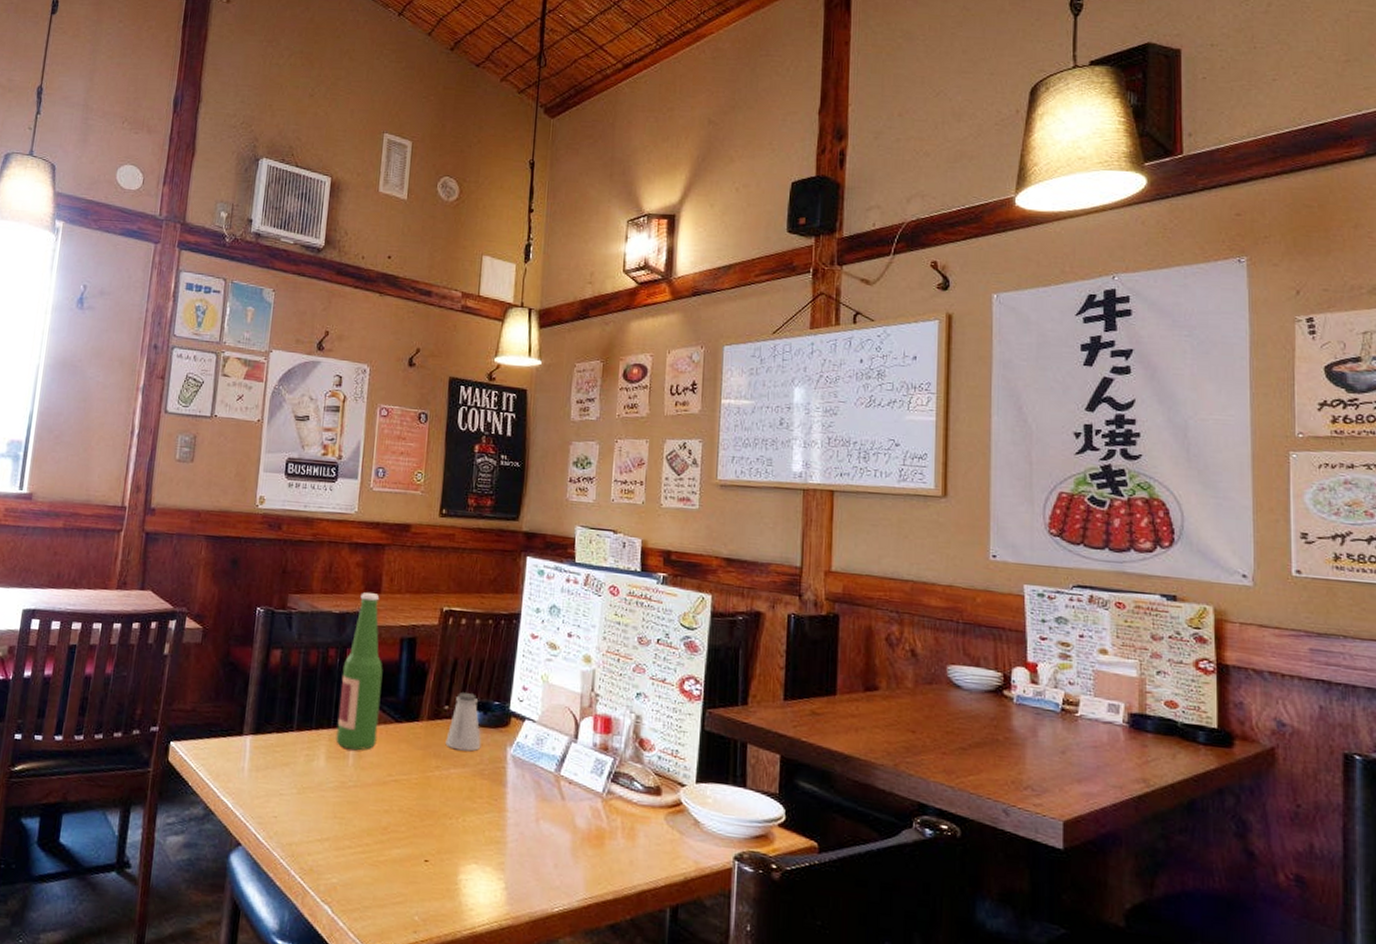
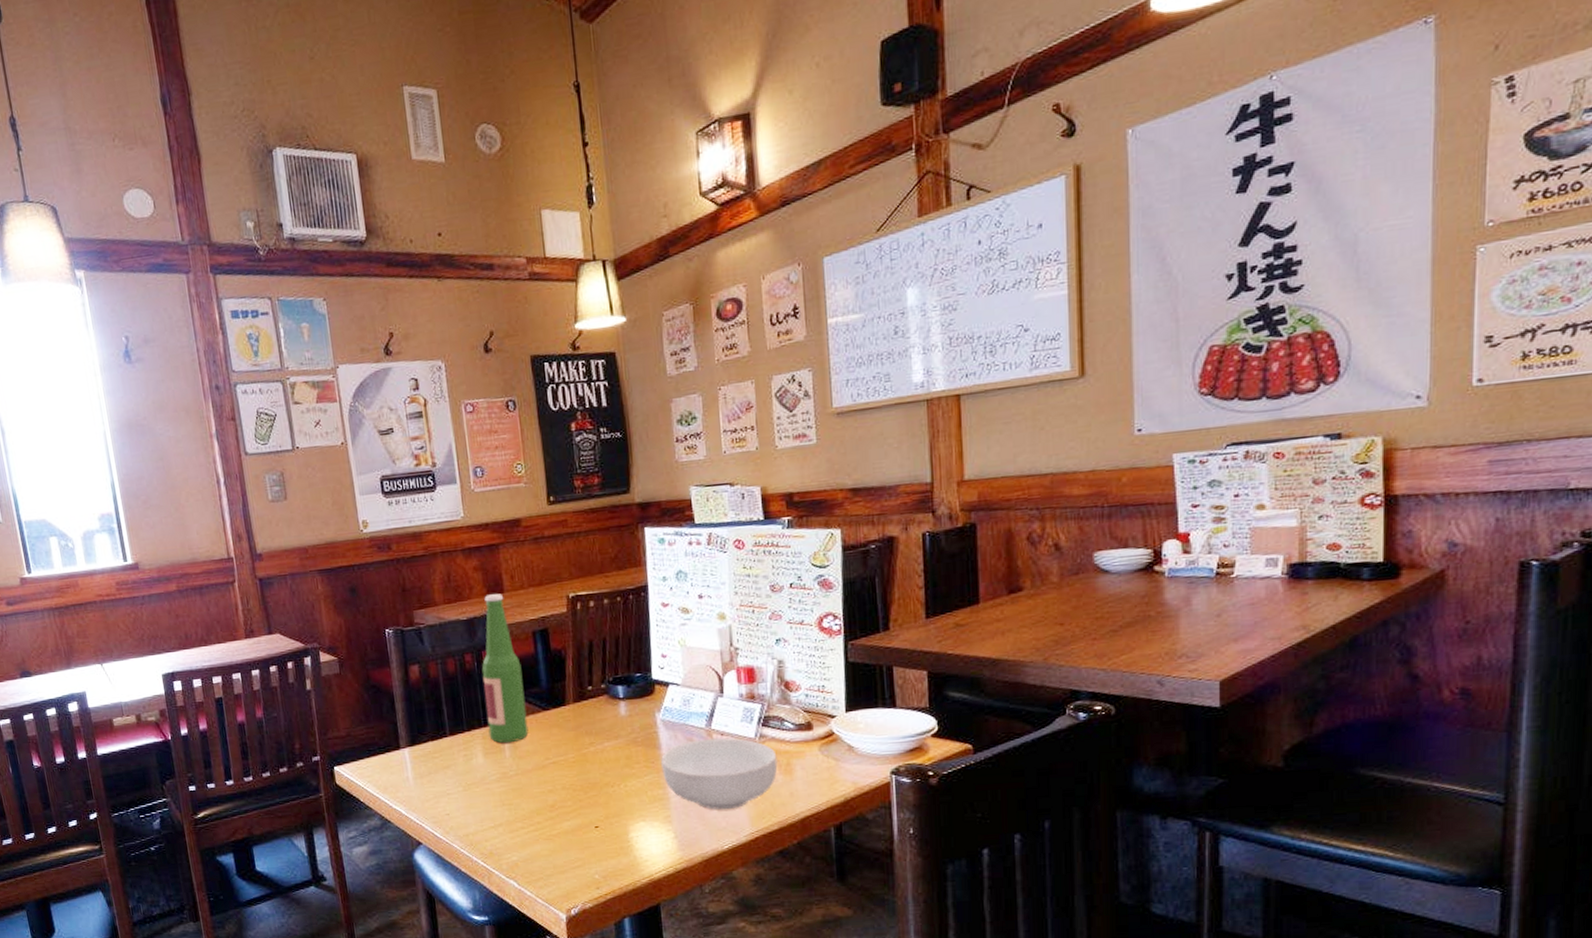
saltshaker: present [445,692,481,752] -> none [594,670,630,725]
cereal bowl: none [504,784,622,868] -> present [661,738,778,810]

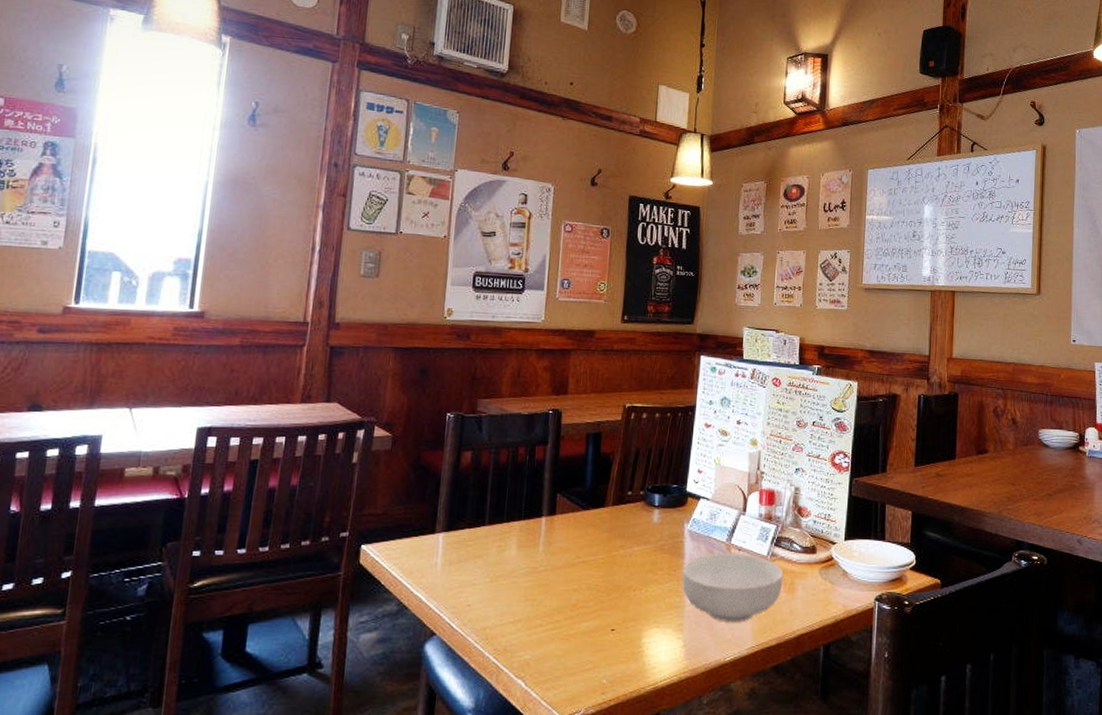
beer bottle: present [481,593,529,743] -> none [526,394,571,538]

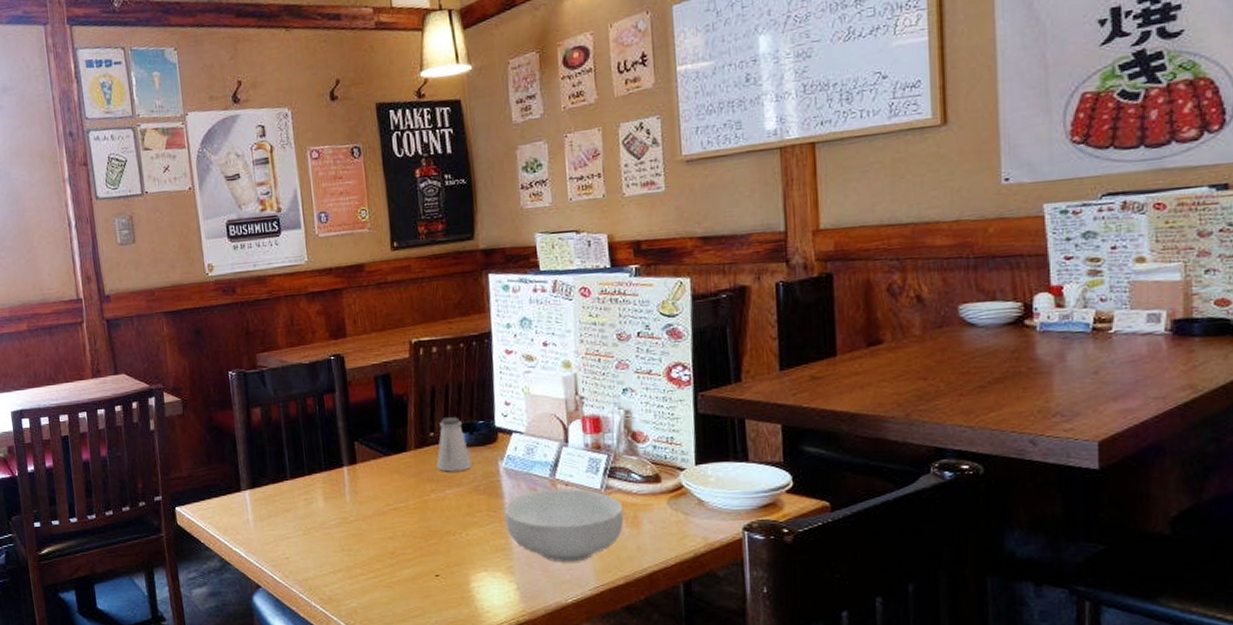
saltshaker: none [629,479,662,530] -> present [436,417,472,472]

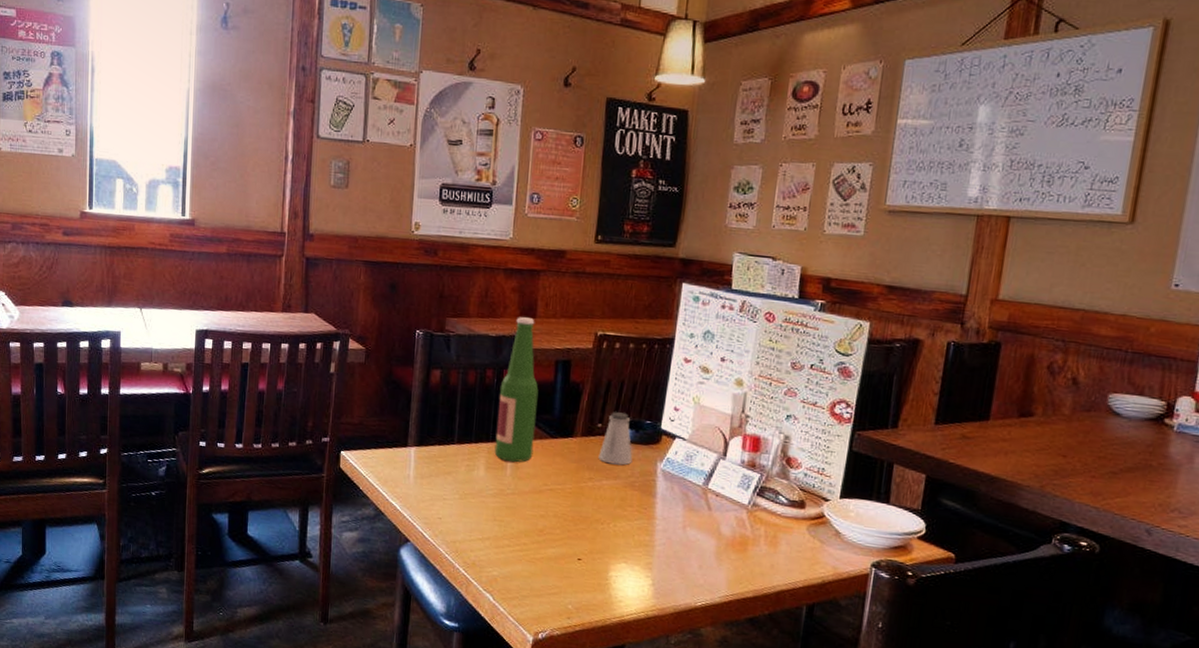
beer bottle: none [323,338,370,488] -> present [494,317,539,462]
cereal bowl: present [504,488,624,563] -> none [652,496,766,569]

